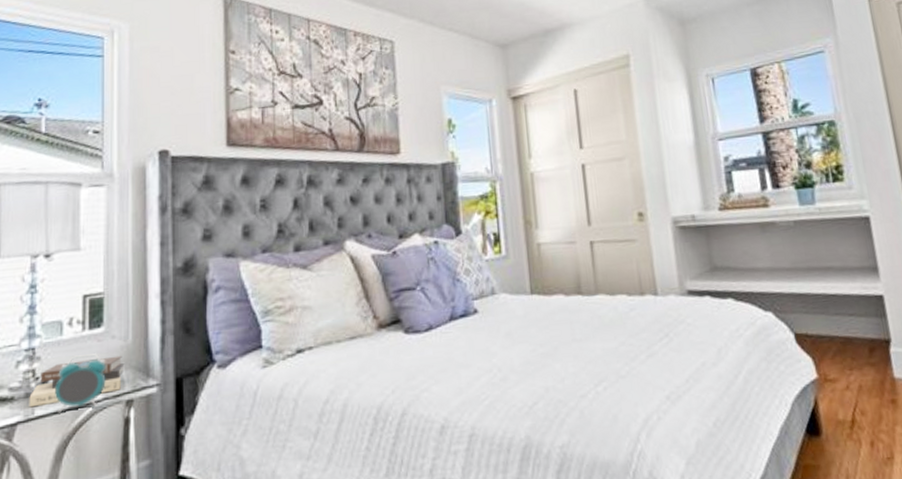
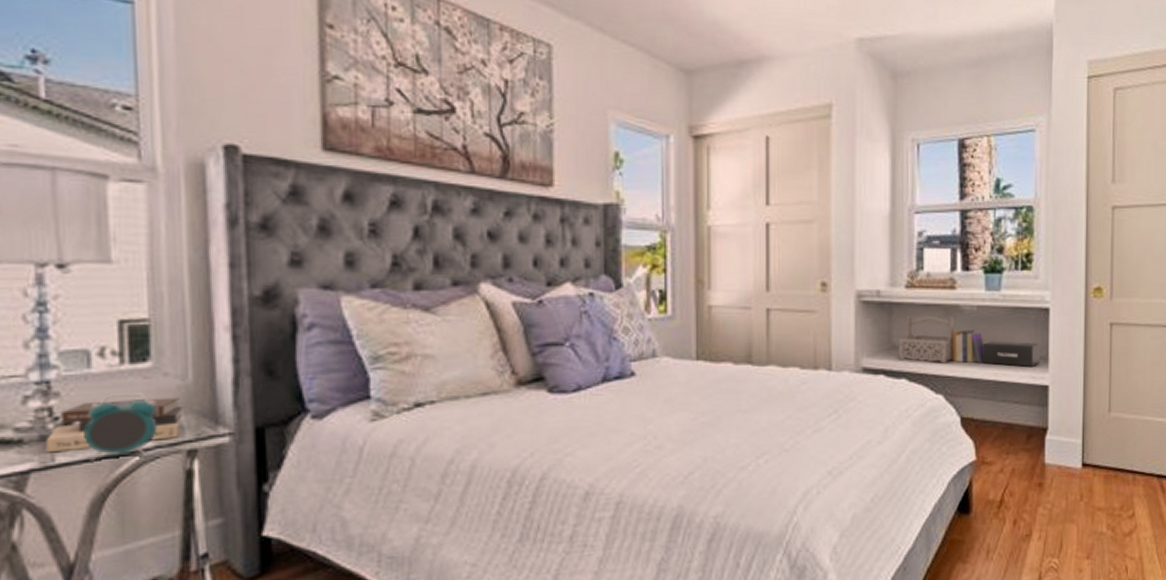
decorative basket: none [719,233,778,281] -> present [898,315,955,363]
books: none [772,244,809,279] -> present [952,329,984,364]
box: none [805,252,870,278] -> present [982,341,1040,368]

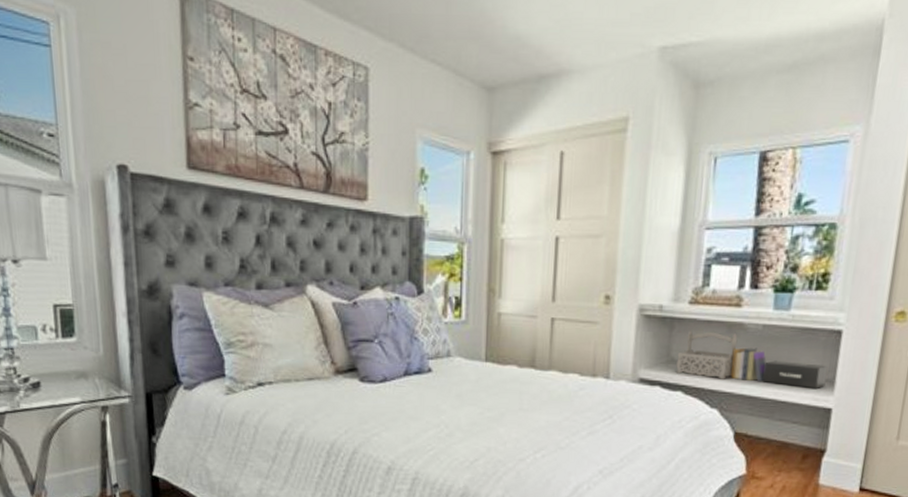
books: present [46,397,184,453] -> none [13,365,98,401]
alarm clock: present [84,393,157,461] -> none [36,360,82,409]

